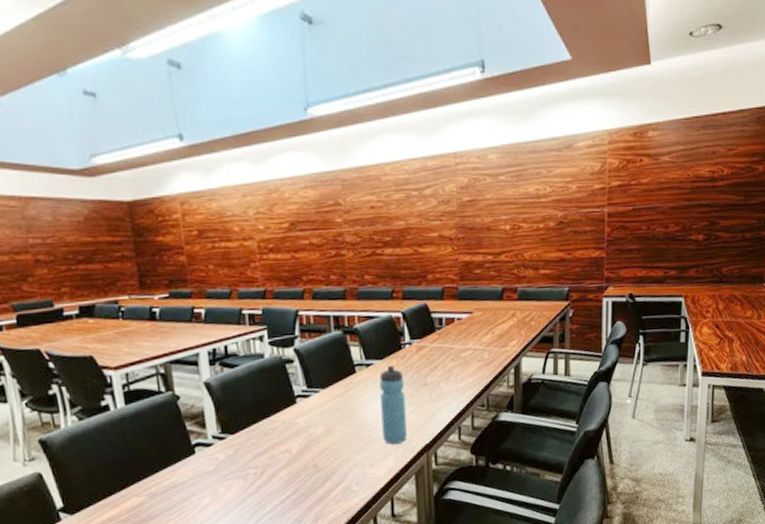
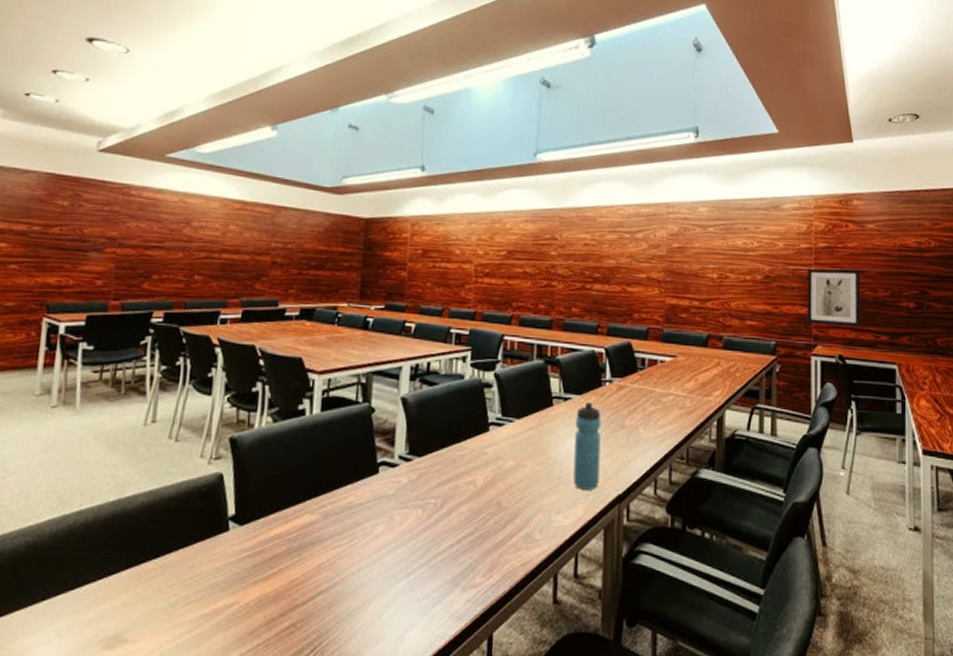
wall art: none [600,206,652,266] -> present [808,268,860,327]

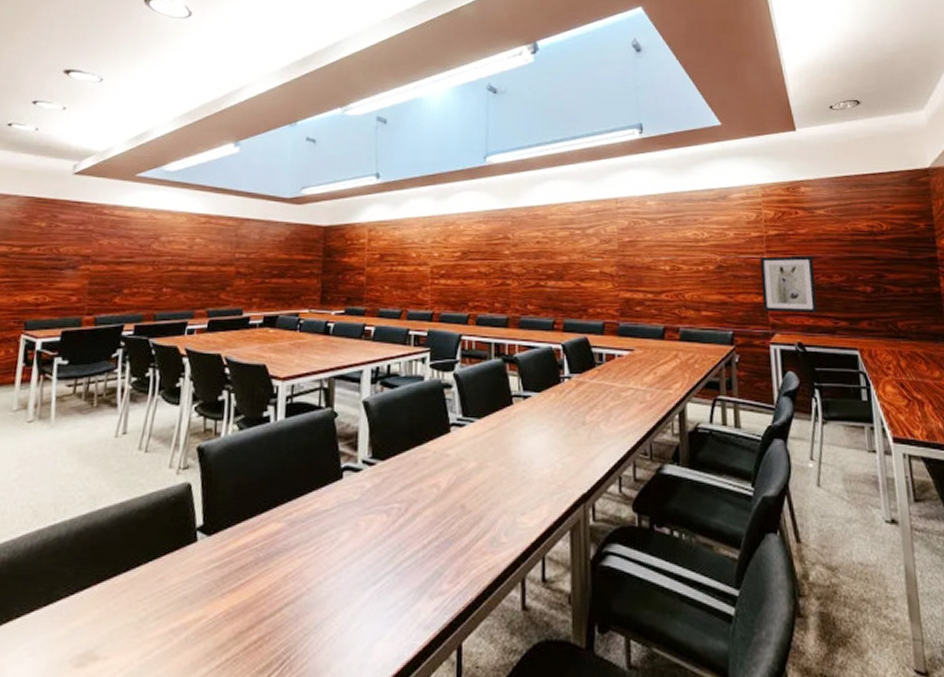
water bottle: present [573,401,602,490] -> none [536,399,563,490]

